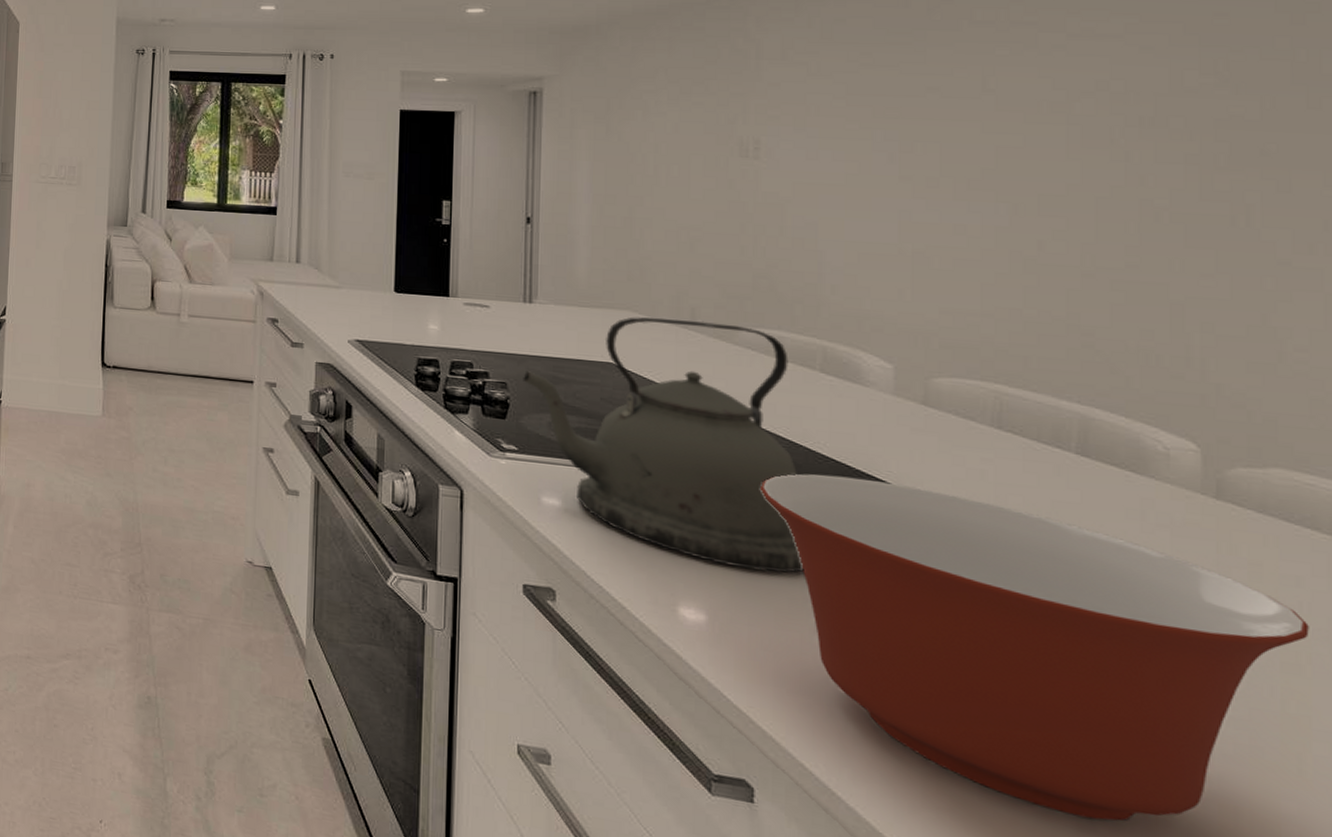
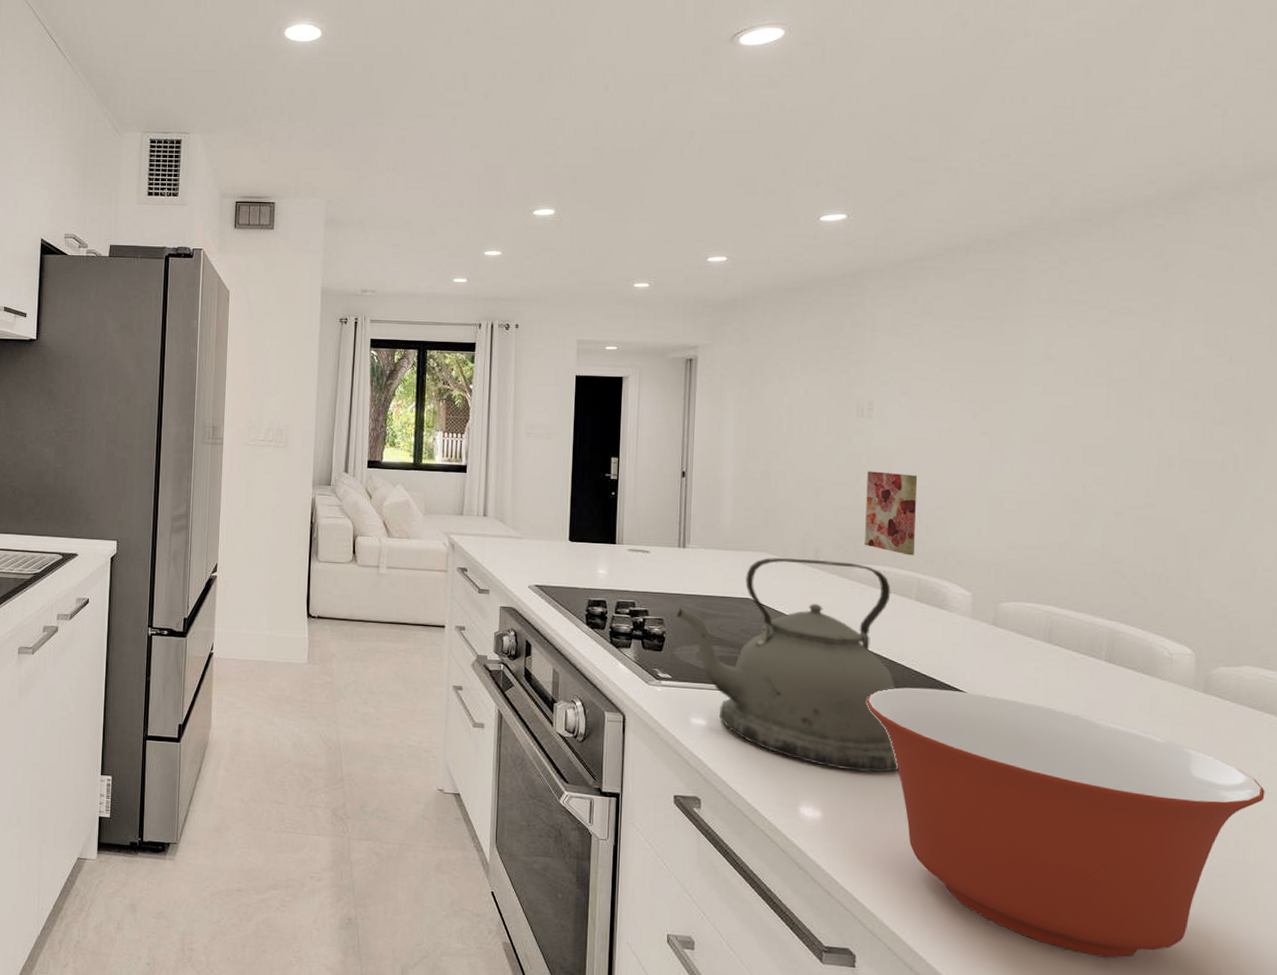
wall art: none [754,220,820,320] -> present [865,471,918,556]

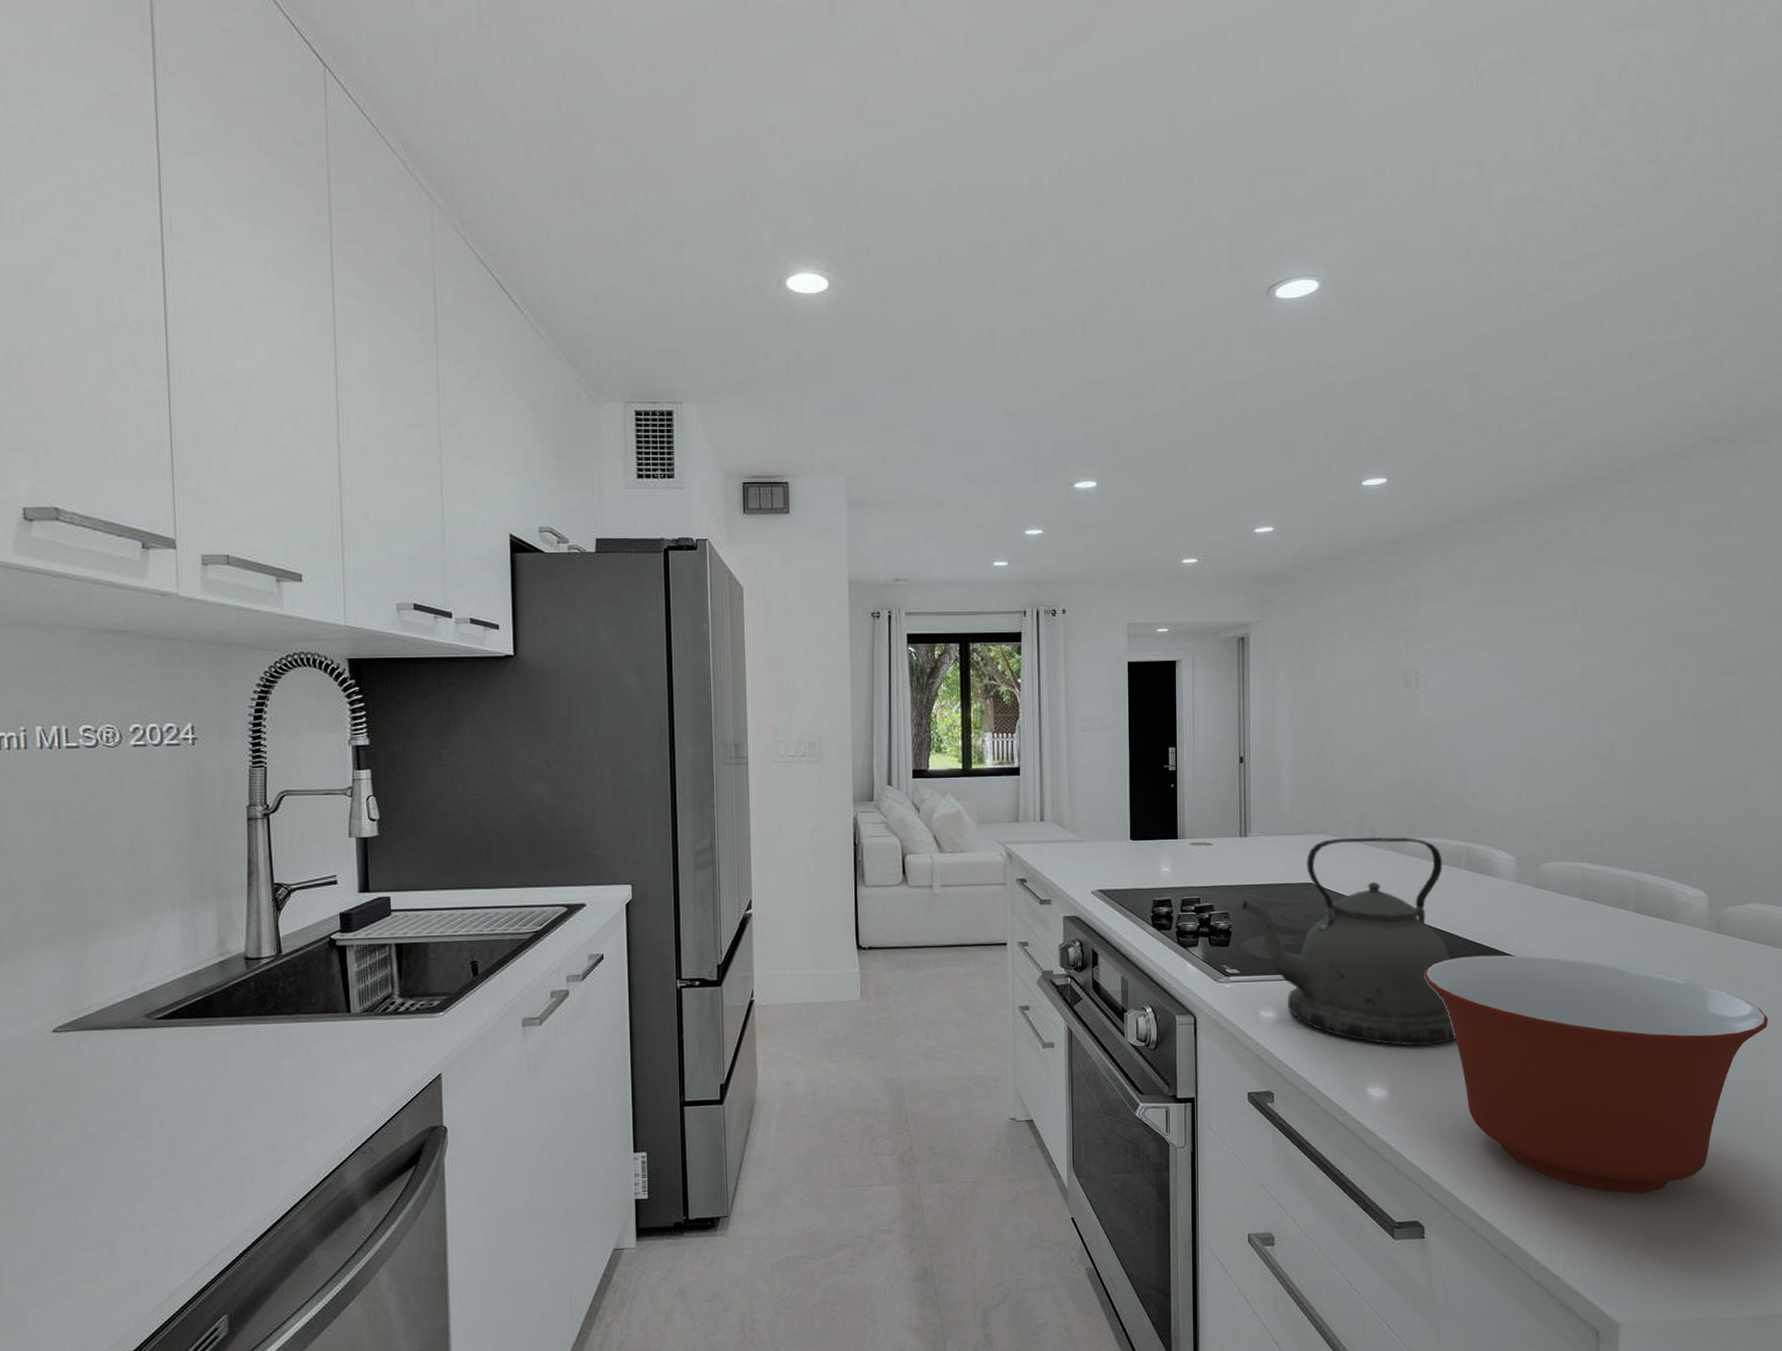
wall art: present [865,471,918,556] -> none [1416,742,1463,825]

